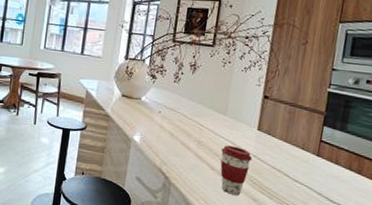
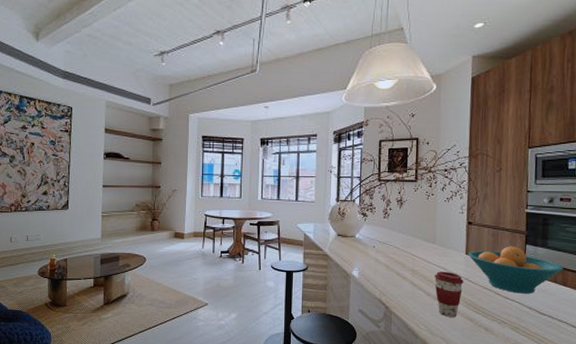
fruit bowl: none [260,126,361,179] -> present [468,246,564,294]

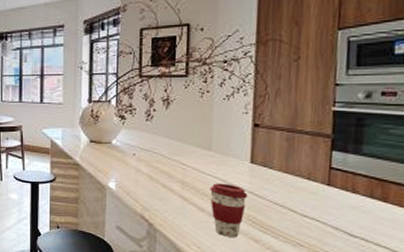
fruit bowl: present [468,246,564,294] -> none [253,153,384,211]

